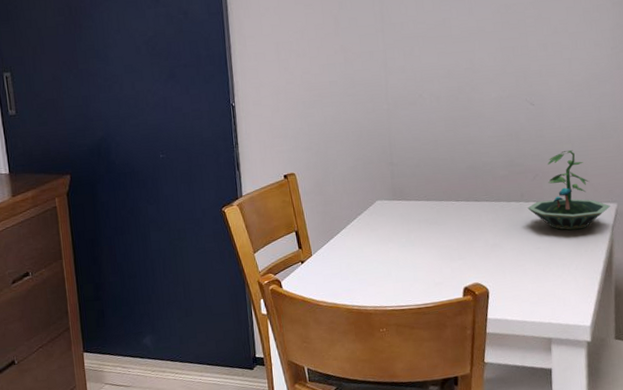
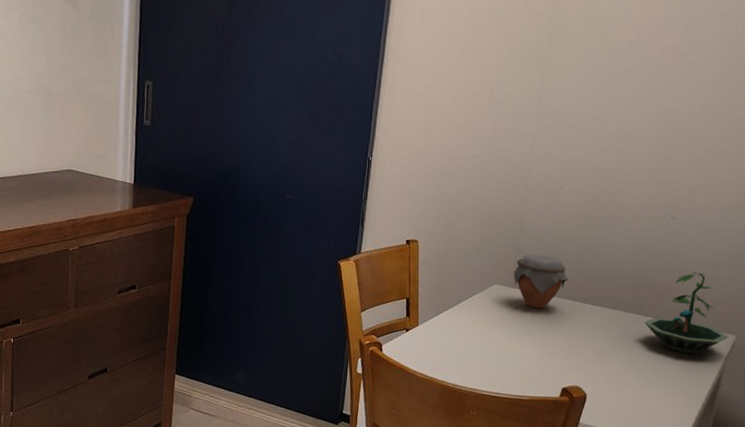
jar: none [392,162,446,216] -> present [513,254,568,309]

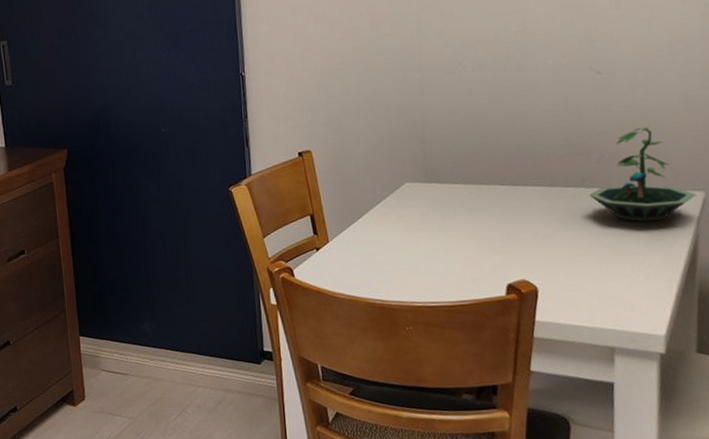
jar: present [513,254,568,309] -> none [424,140,489,202]

